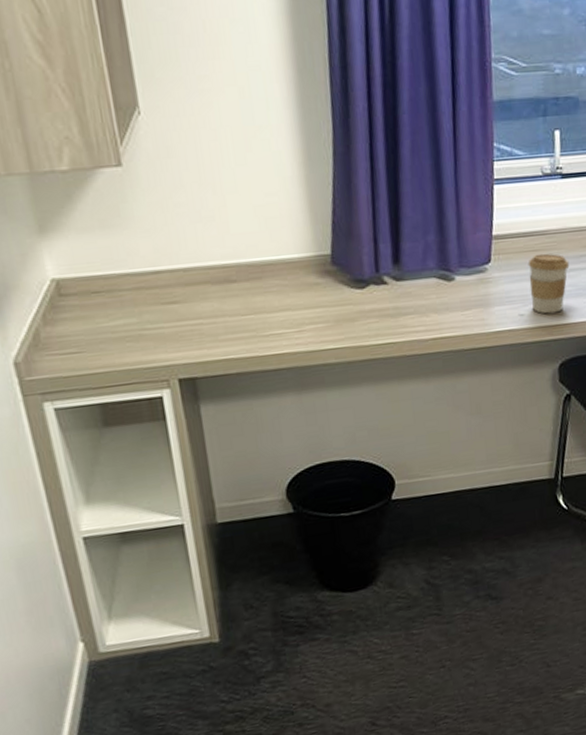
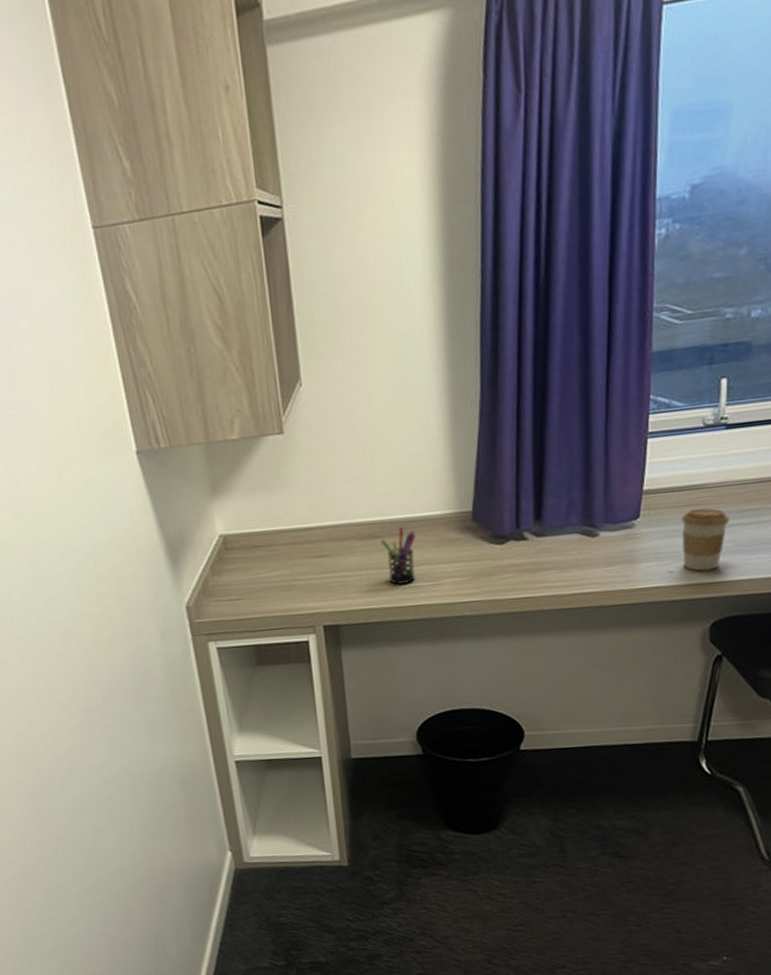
pen holder: none [237,271,276,333] -> present [381,527,417,585]

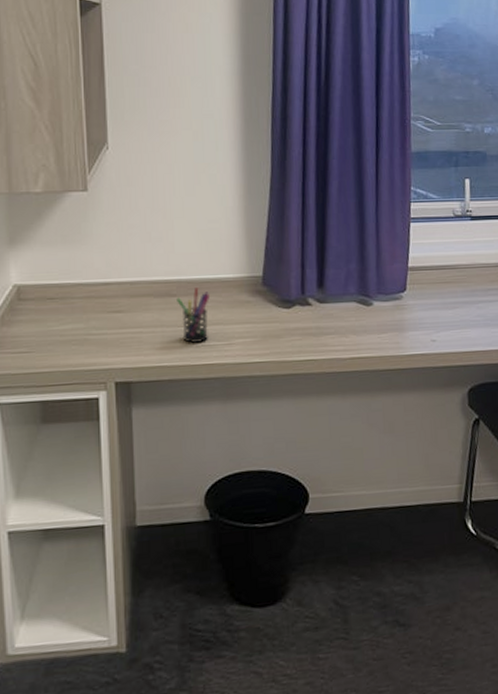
coffee cup: present [681,508,730,572] -> none [440,285,478,341]

